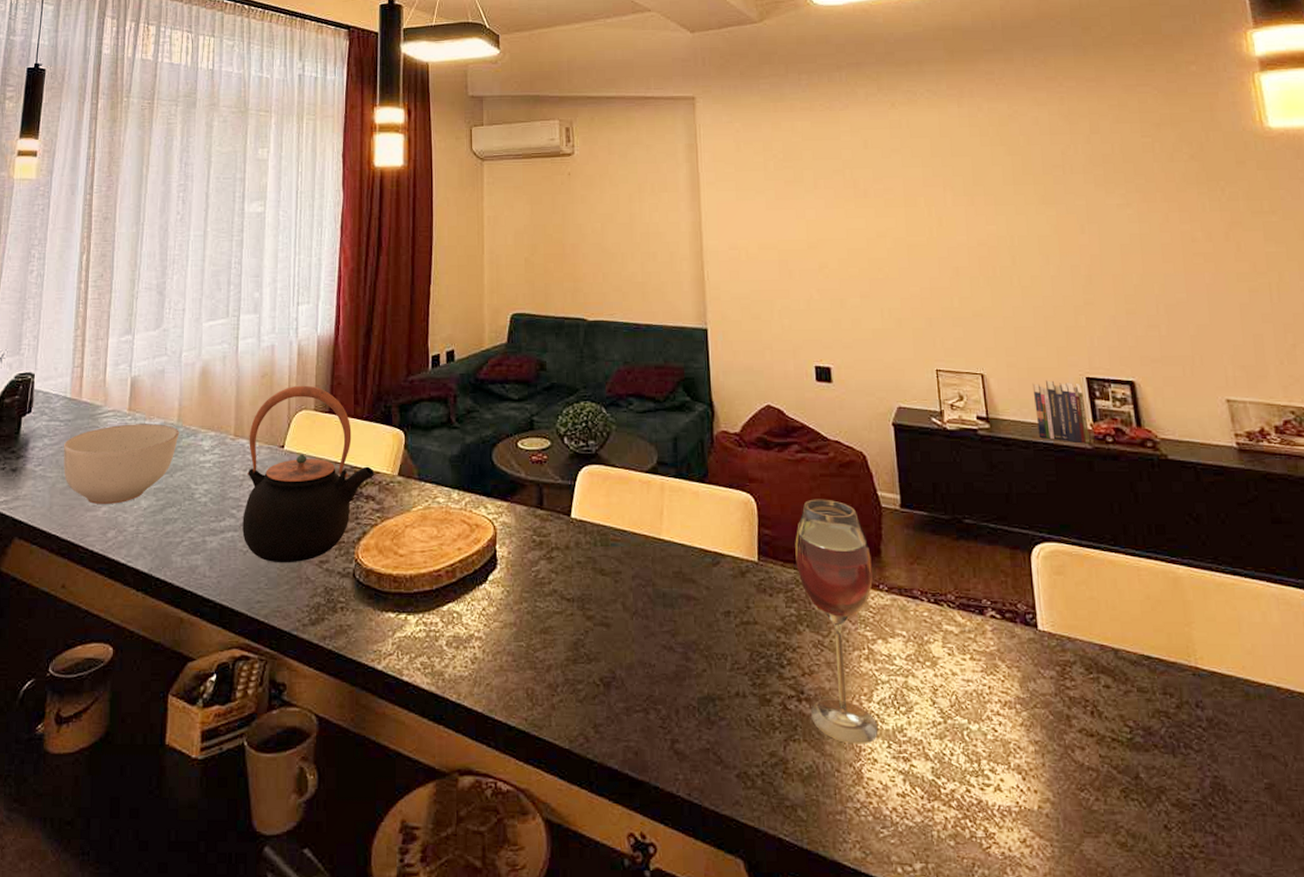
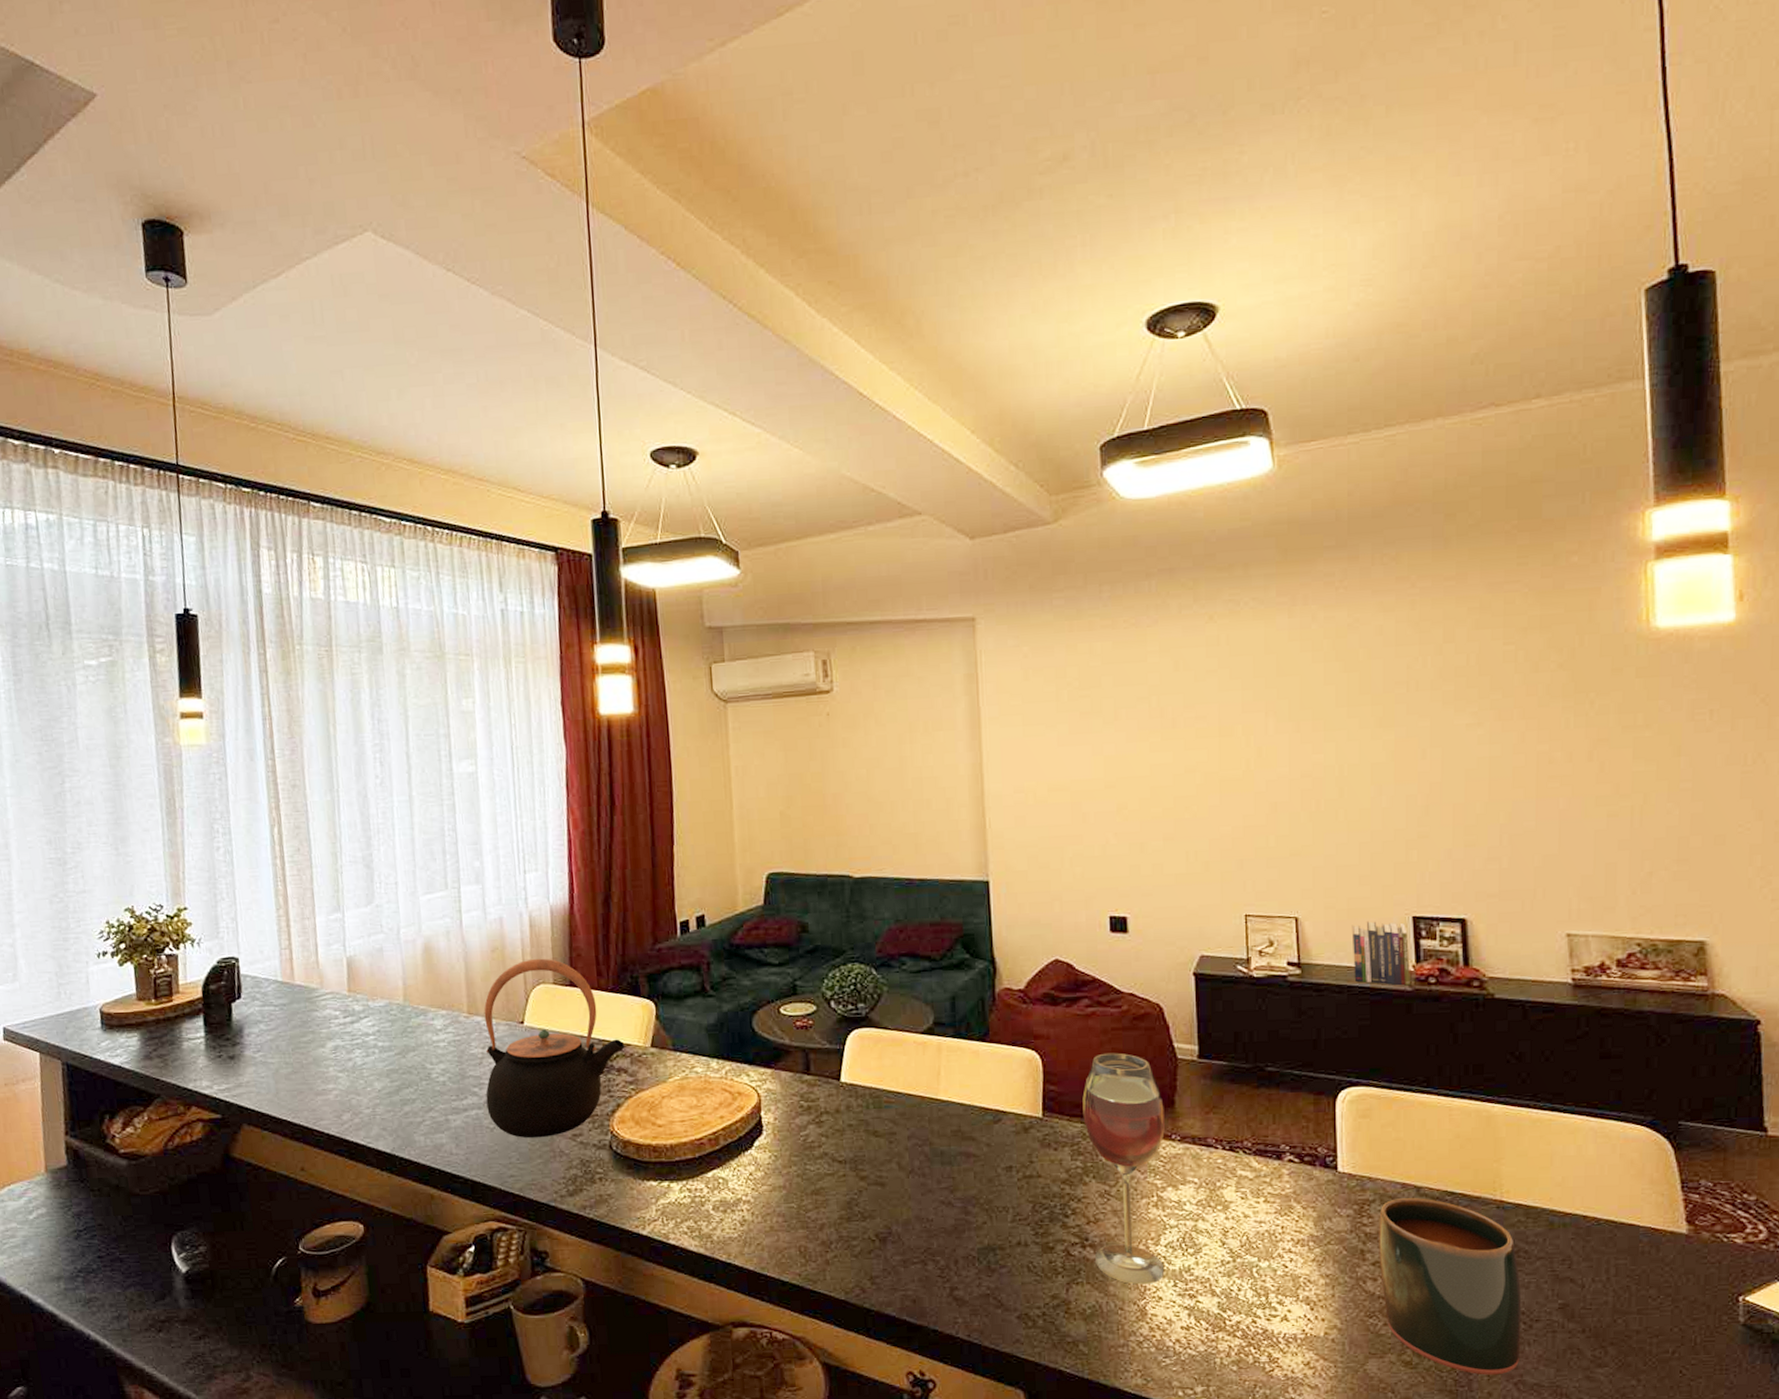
bowl: present [63,424,179,504] -> none [281,1004,407,1088]
mug: none [1081,661,1233,862] -> present [1379,1198,1522,1375]

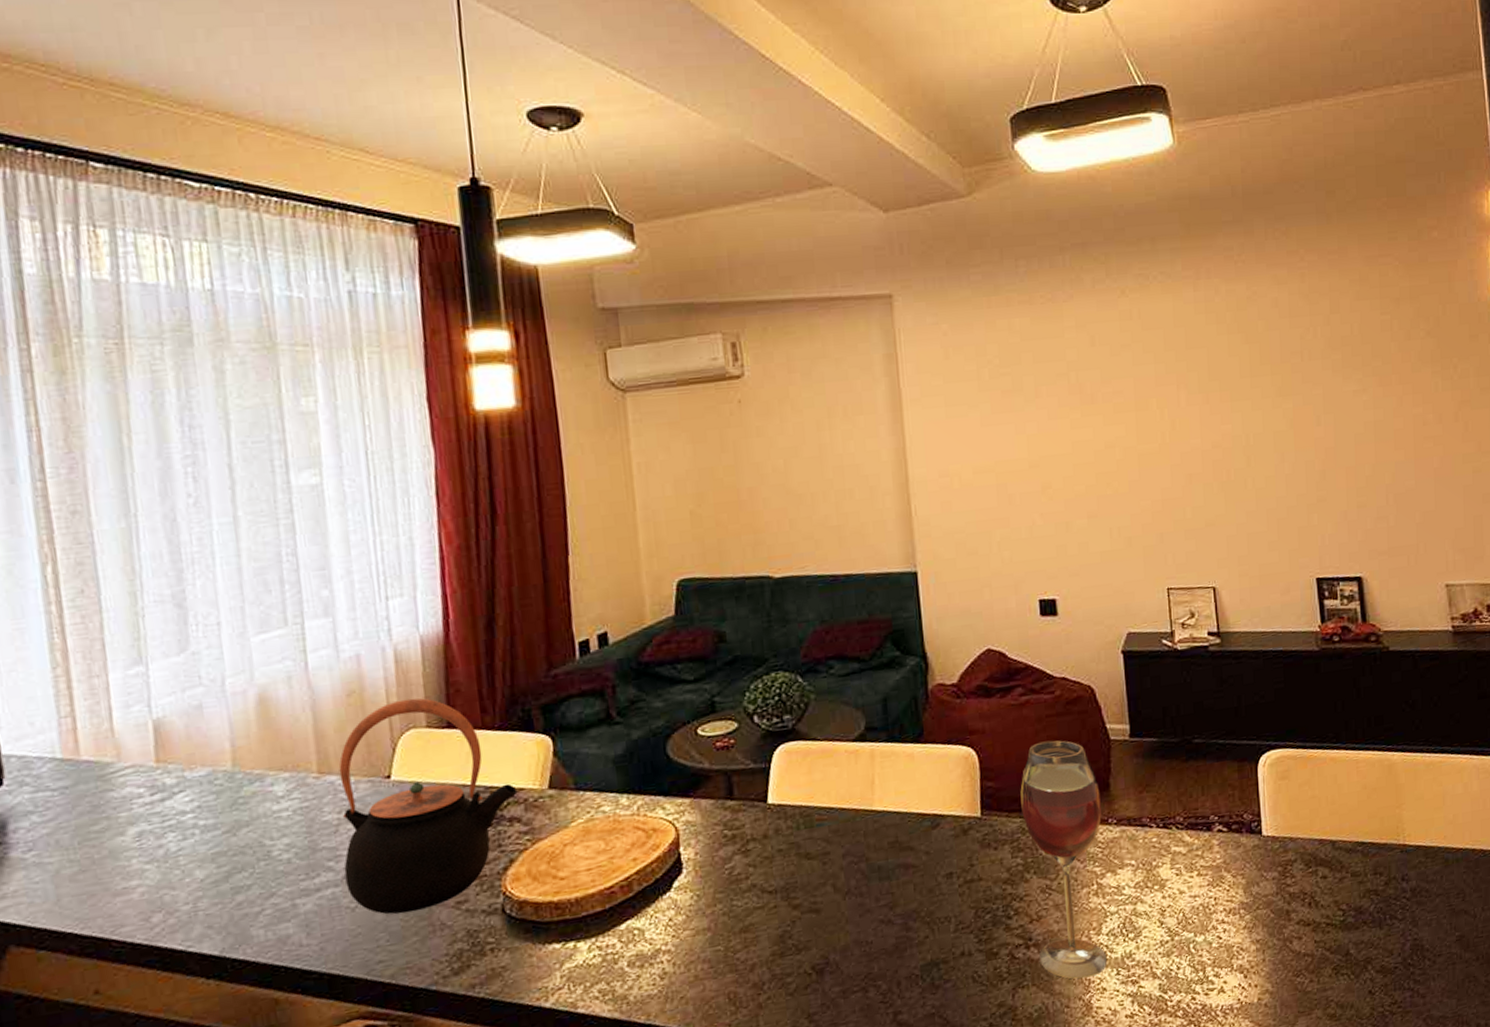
books: present [1351,921,1410,986] -> none [1263,585,1317,647]
mug: present [1379,1198,1522,1375] -> none [1301,851,1427,1016]

